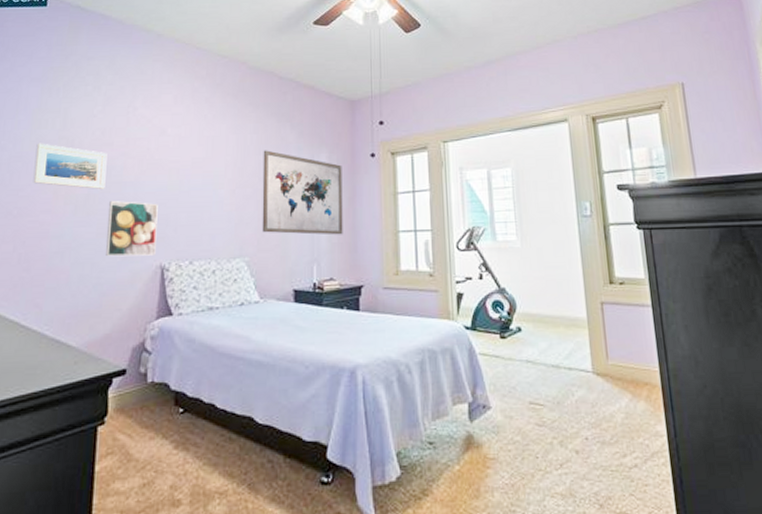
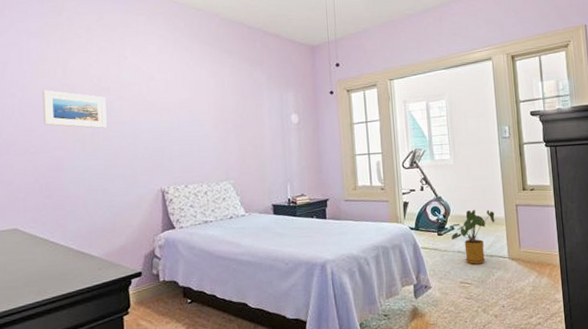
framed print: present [106,201,158,257] -> none [111,137,156,184]
wall art: present [262,150,343,235] -> none [239,91,310,160]
house plant: none [515,306,575,379] -> present [449,209,495,265]

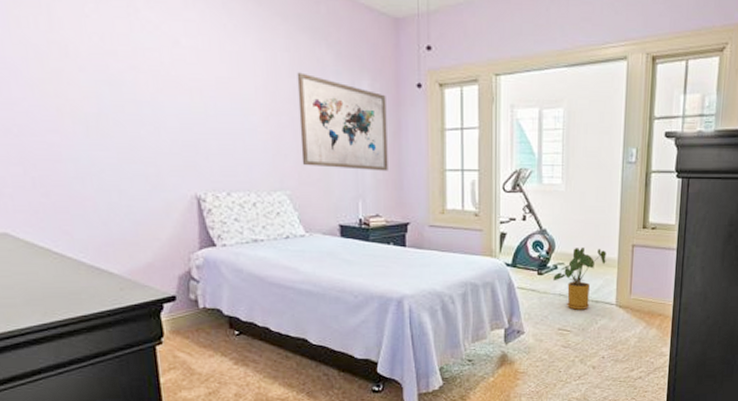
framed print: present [42,90,107,128] -> none [21,46,118,108]
wall art: none [239,91,310,160] -> present [297,72,388,171]

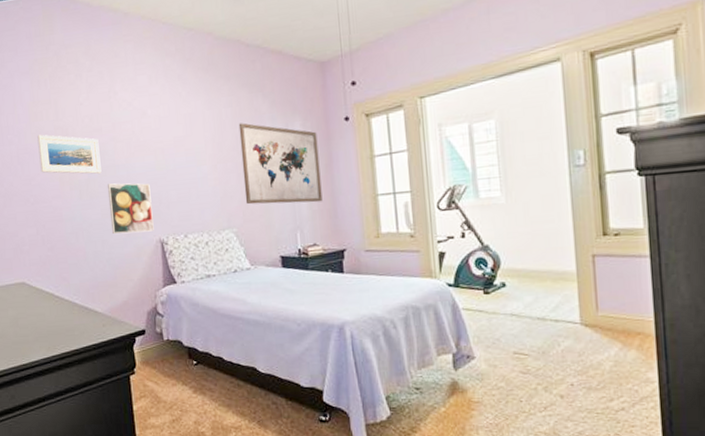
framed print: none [21,46,118,108] -> present [37,134,102,174]
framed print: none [125,123,189,185] -> present [107,183,154,234]
house plant: present [552,246,607,310] -> none [499,261,563,331]

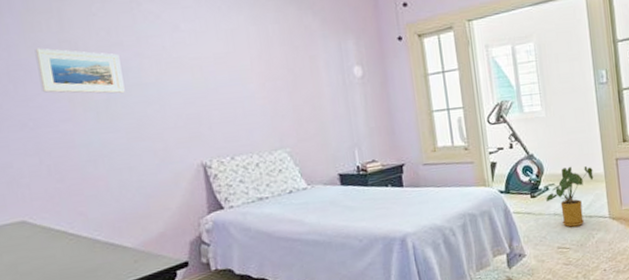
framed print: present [107,183,154,234] -> none [132,103,195,160]
wall art: present [238,123,323,205] -> none [287,40,380,124]
house plant: none [499,261,563,331] -> present [543,166,594,227]

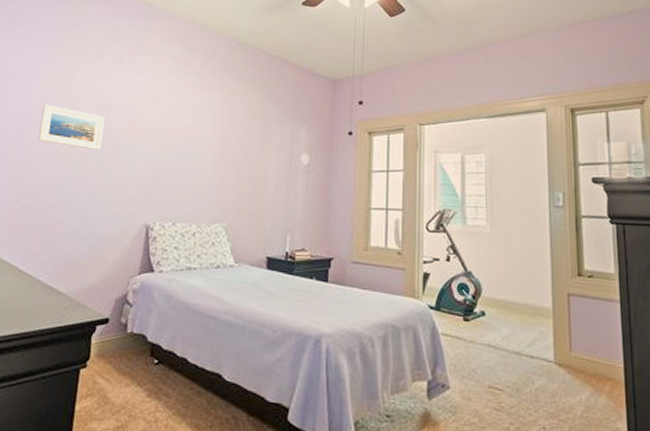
house plant: present [543,166,594,227] -> none [479,292,539,365]

